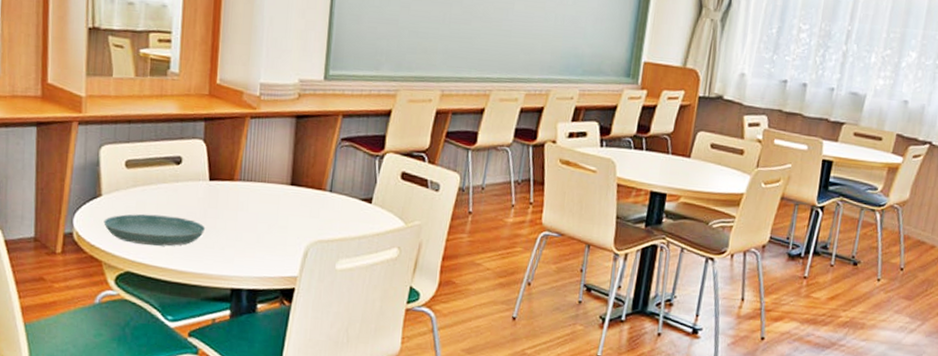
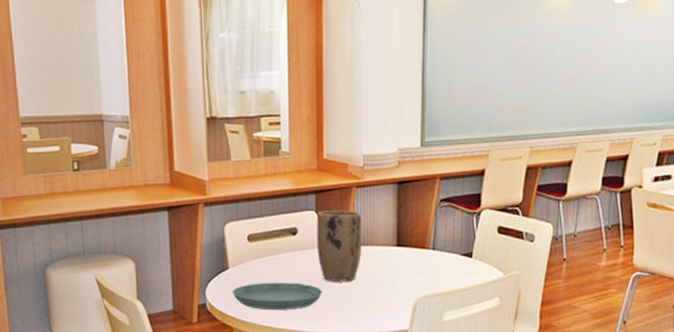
plant pot: none [202,140,255,220] -> present [316,210,363,282]

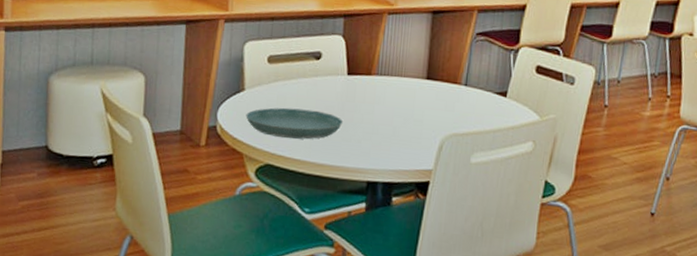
plant pot: present [316,210,363,282] -> none [340,36,392,113]

